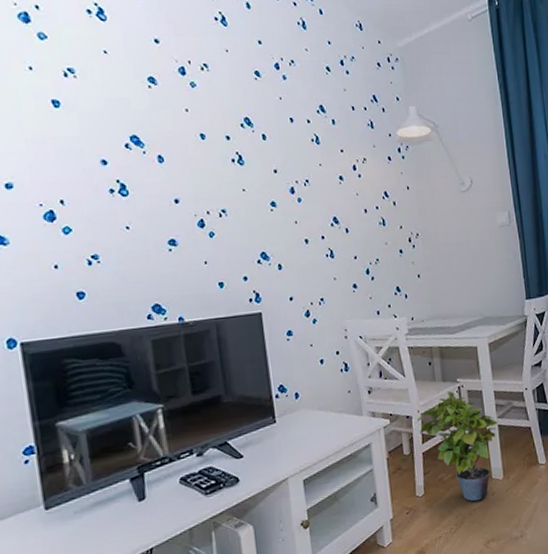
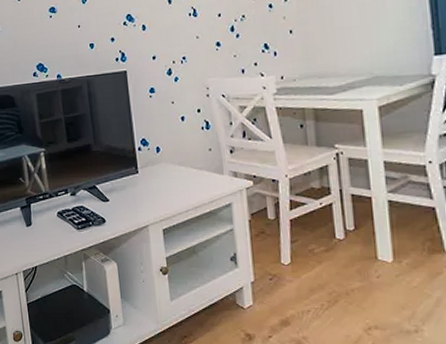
potted plant: present [416,391,499,501] -> none [284,157,389,281]

